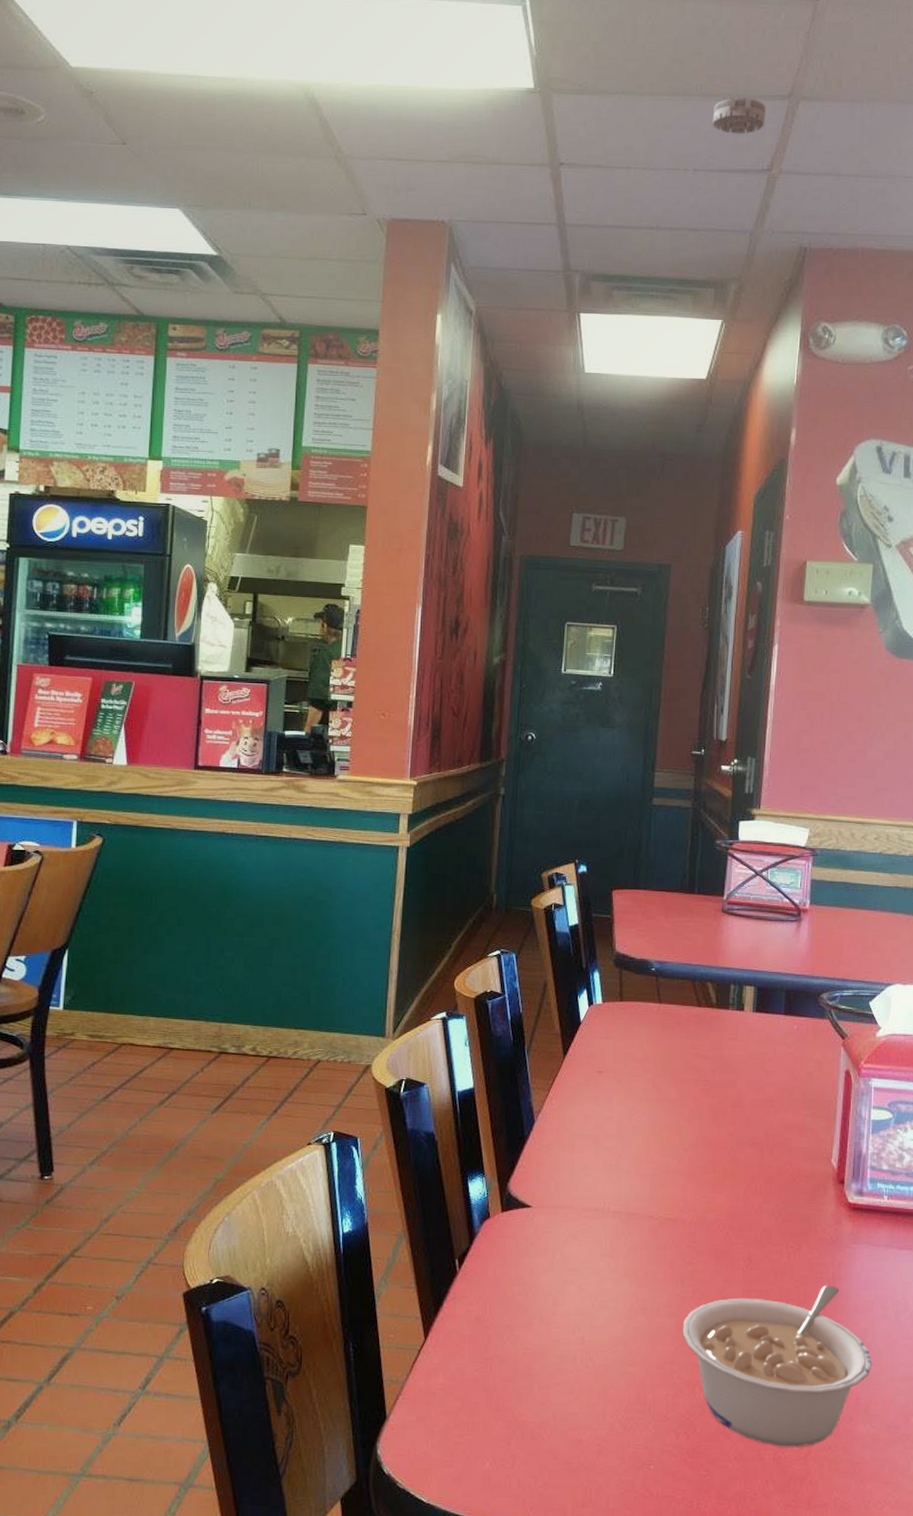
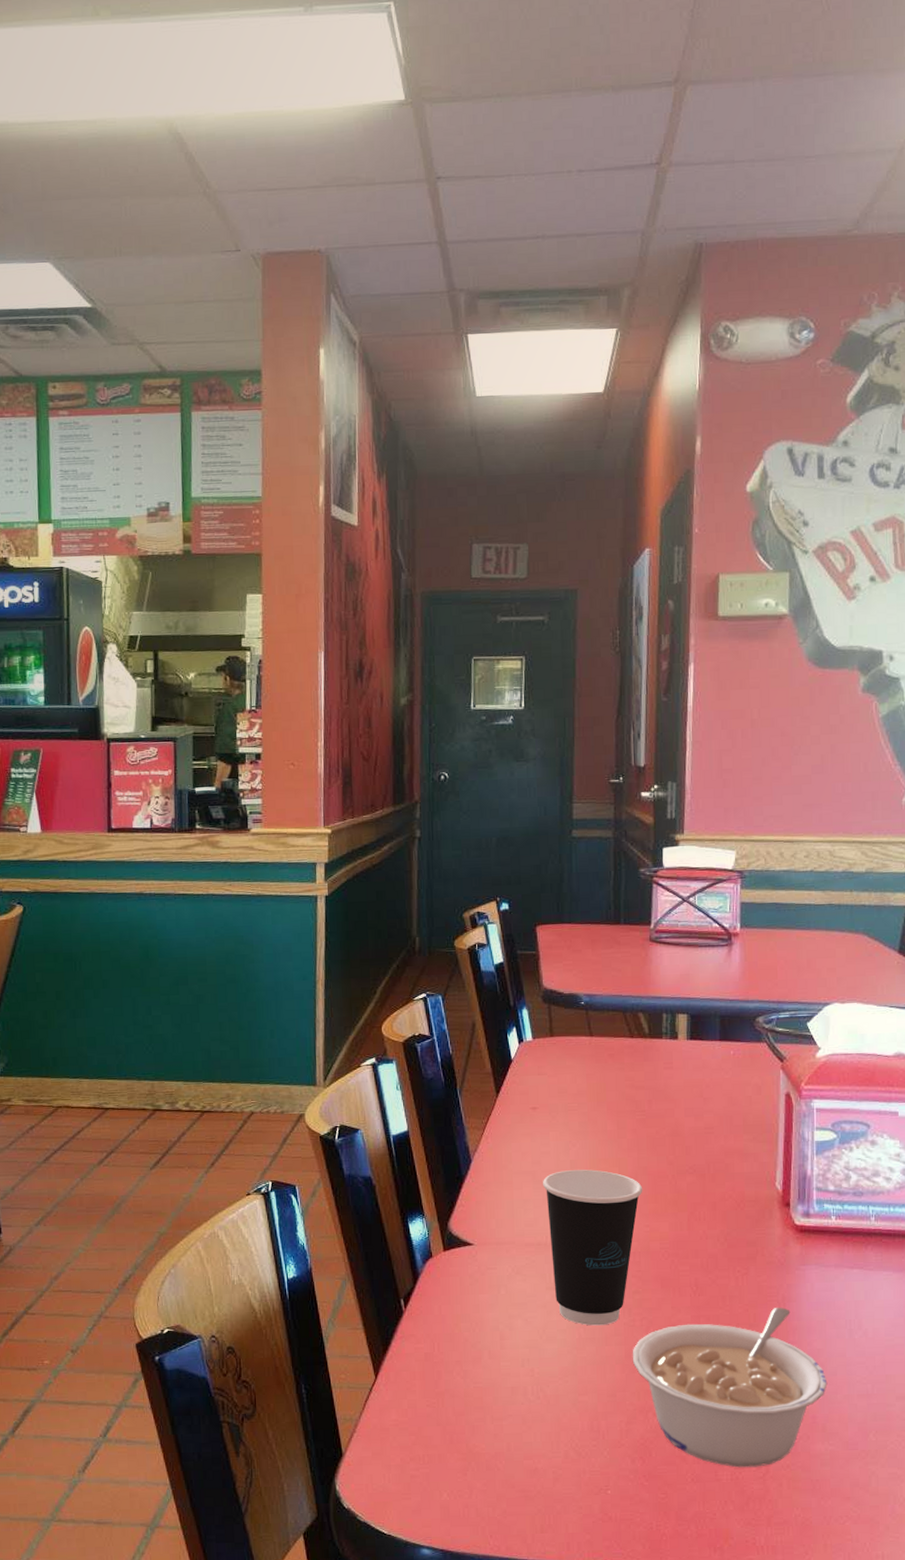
dixie cup: none [604,1136,702,1295] -> present [543,1169,643,1326]
smoke detector: present [712,96,766,134] -> none [595,87,651,129]

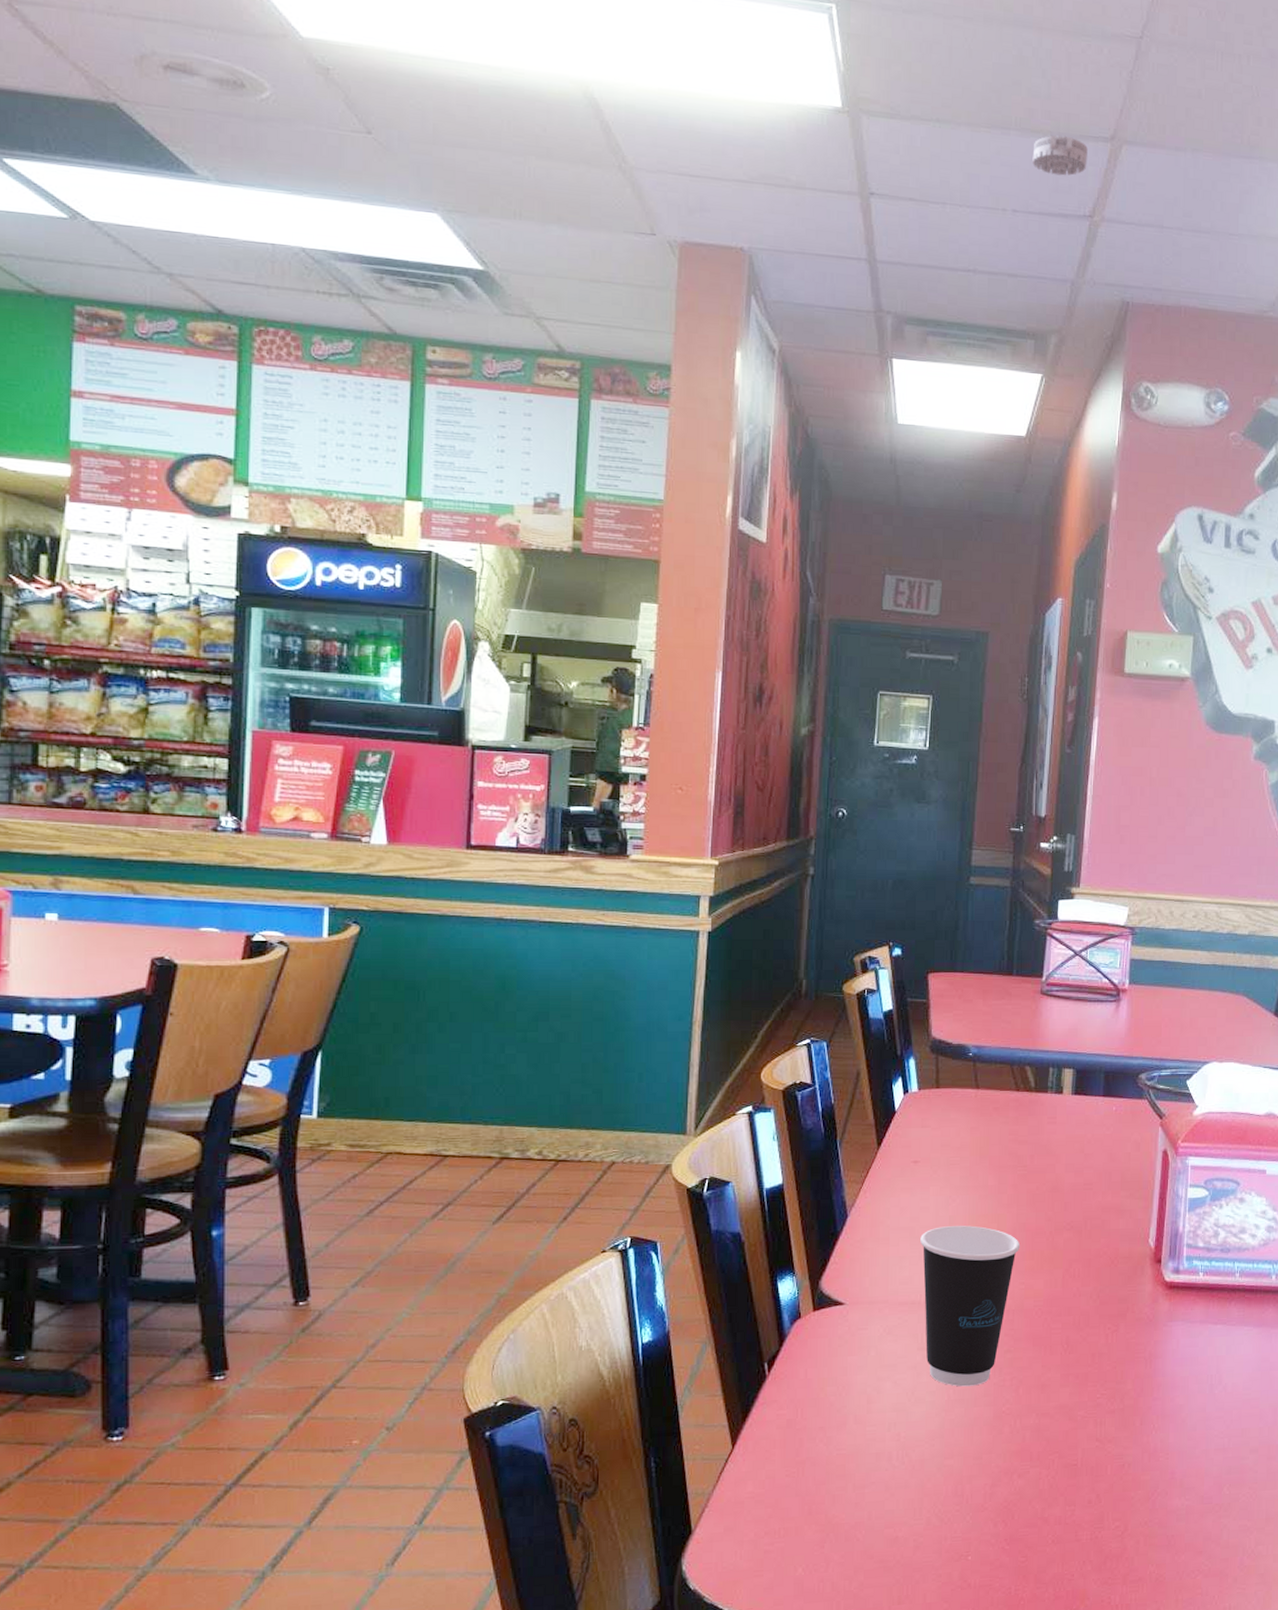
smoke detector: none [595,87,651,129] -> present [1032,135,1088,176]
legume: present [632,1307,828,1468] -> none [1000,1364,1187,1527]

